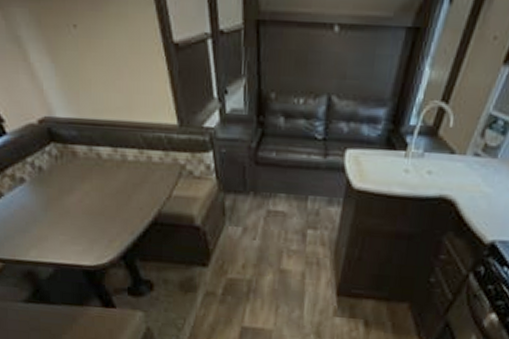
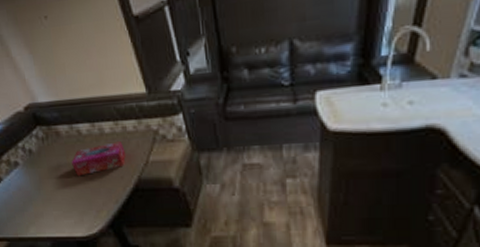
tissue box: none [87,171,149,202] -> present [71,141,127,177]

